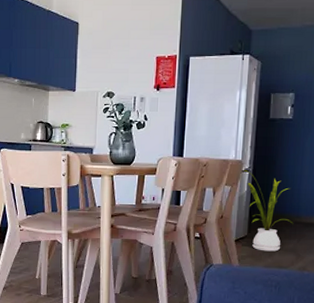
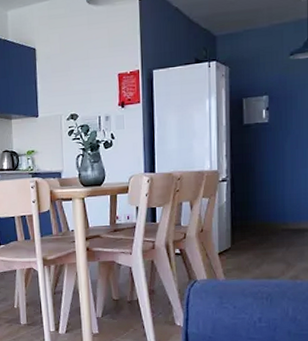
house plant: present [243,169,293,252] -> none [220,179,280,263]

